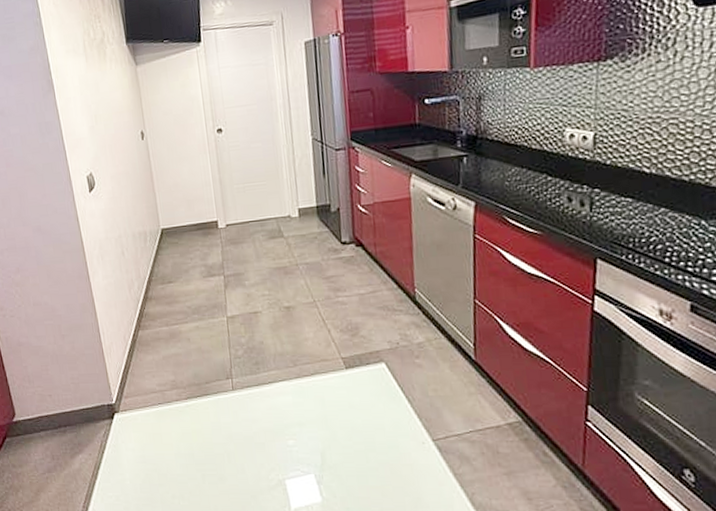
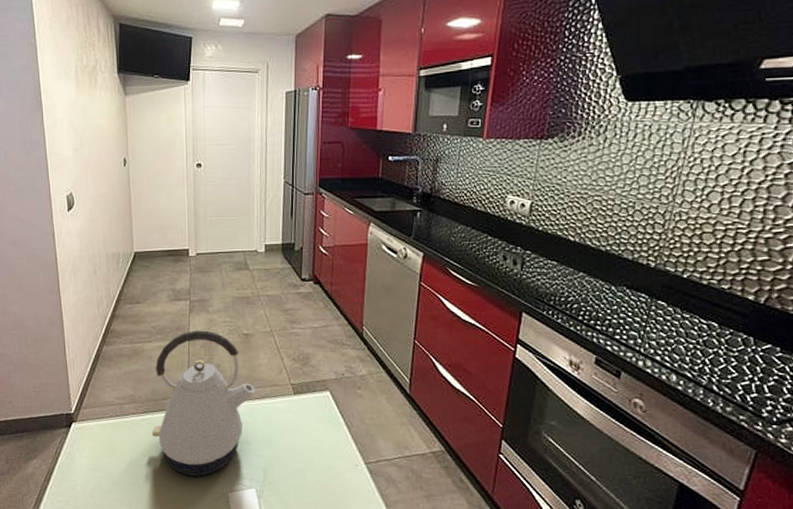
kettle: none [195,306,304,463] -> present [152,330,255,476]

